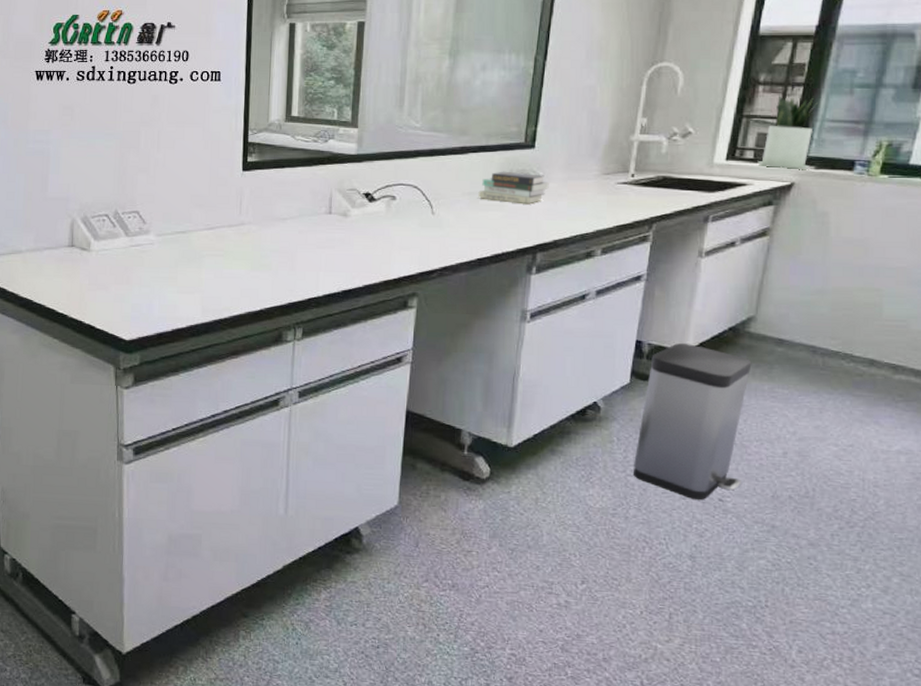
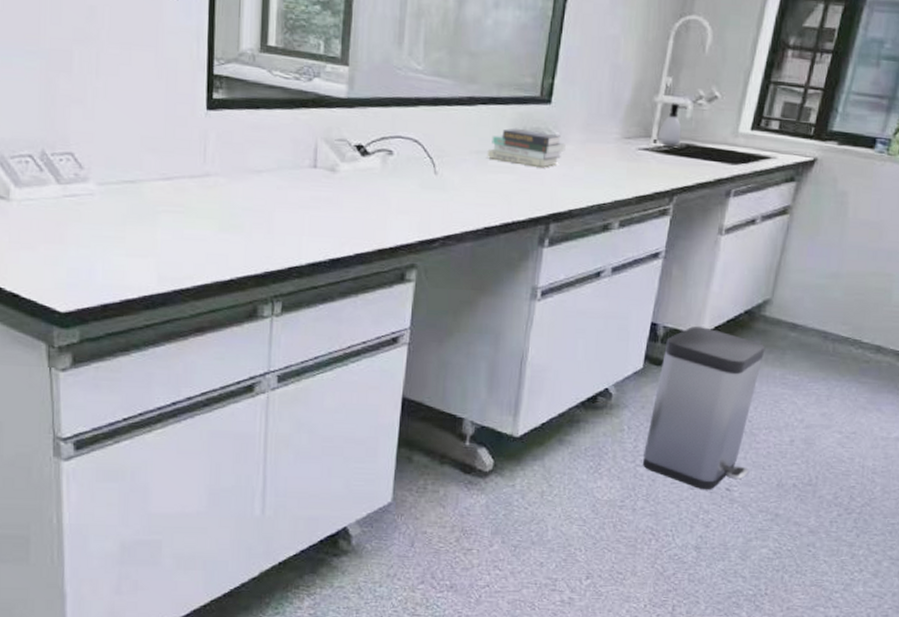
soap dispenser: none [635,140,662,180] -> present [657,103,687,148]
planter: present [757,94,818,170] -> none [782,61,845,146]

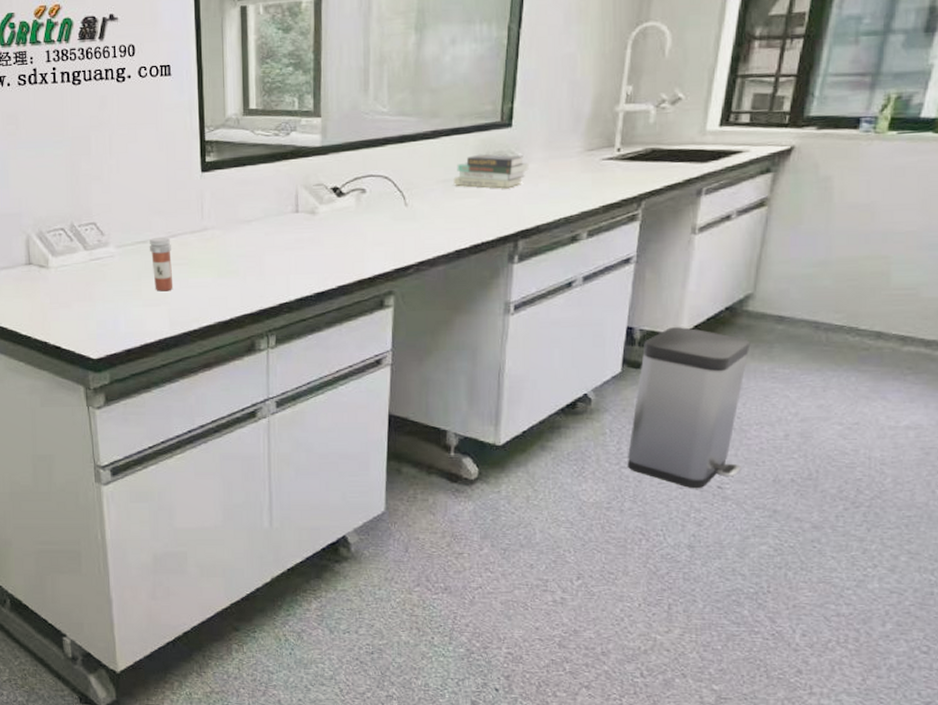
medicine: none [139,178,165,241] -> present [150,237,174,292]
soap dispenser: present [657,103,687,148] -> none [621,110,650,154]

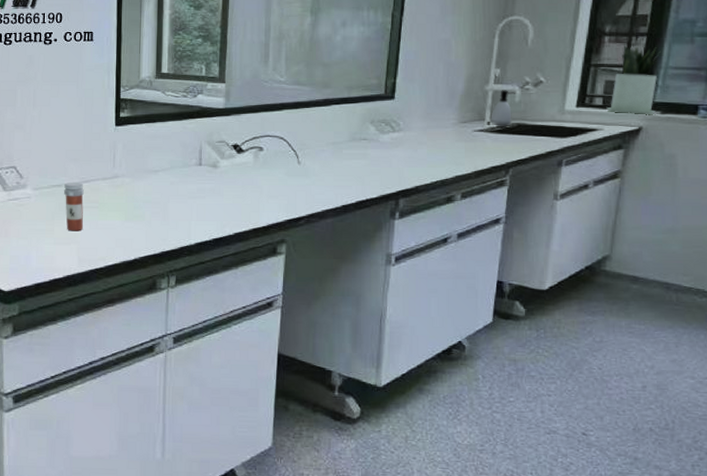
books: present [453,154,529,189] -> none [342,121,409,153]
soap dispenser: none [621,110,650,154] -> present [491,90,515,127]
pedal bin: present [628,327,751,488] -> none [499,283,609,434]
planter: none [754,49,820,133] -> present [606,44,661,115]

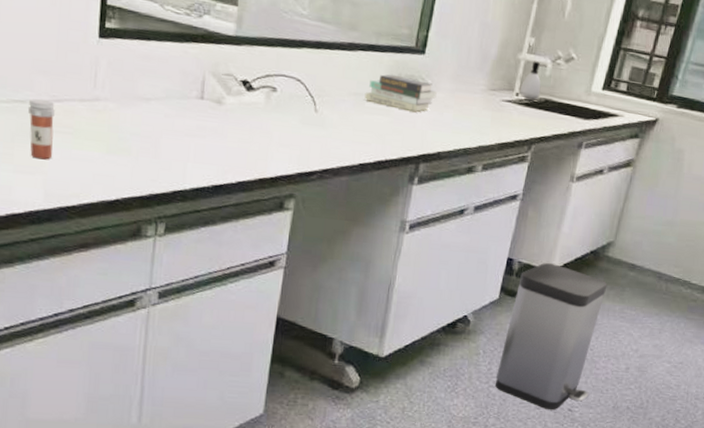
books: none [342,121,409,153] -> present [364,74,437,113]
pedal bin: none [499,283,609,434] -> present [496,263,608,409]
planter: present [606,44,661,115] -> none [629,32,685,108]

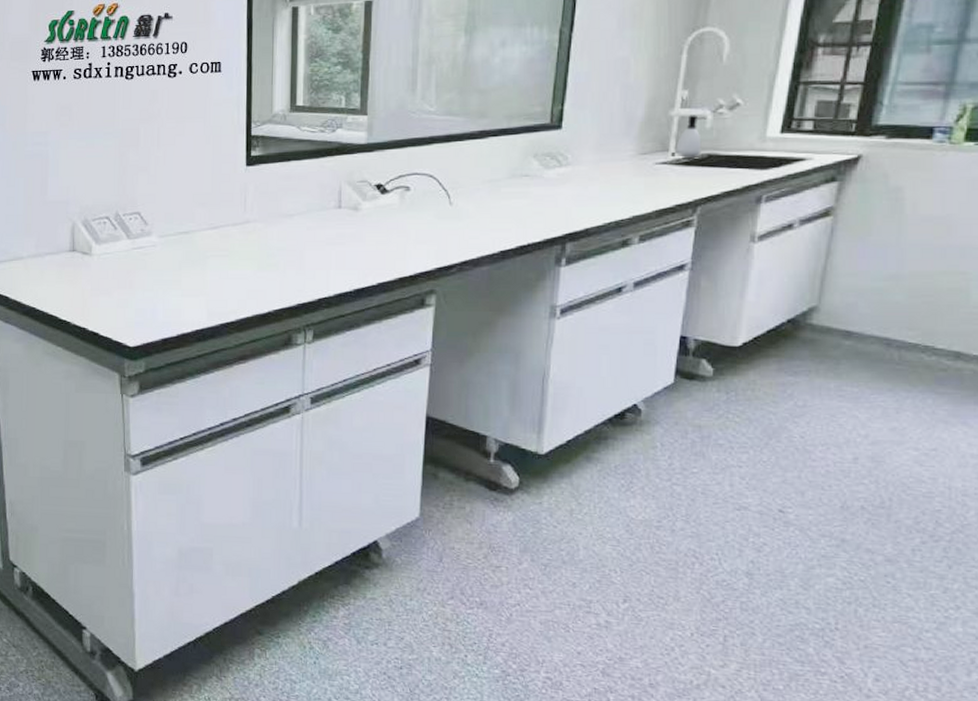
medicine: present [29,99,55,160] -> none [192,229,213,282]
books: present [364,74,437,113] -> none [500,155,579,191]
pedal bin: present [496,263,608,409] -> none [680,338,815,511]

